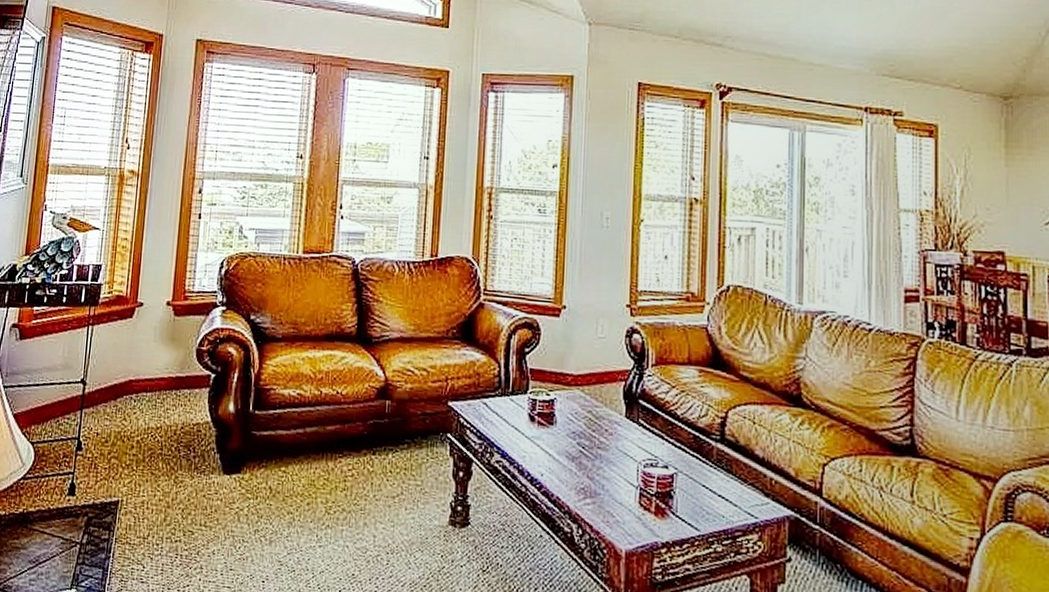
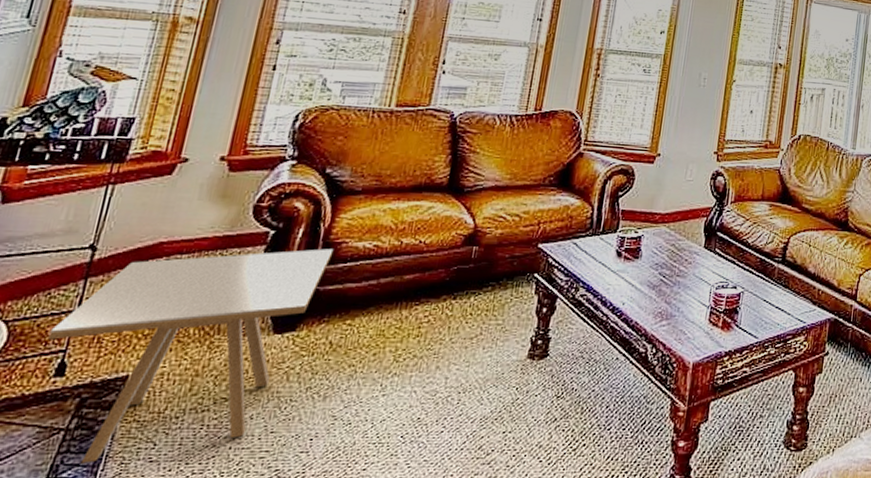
side table: none [61,394,264,576] -> present [47,248,334,464]

